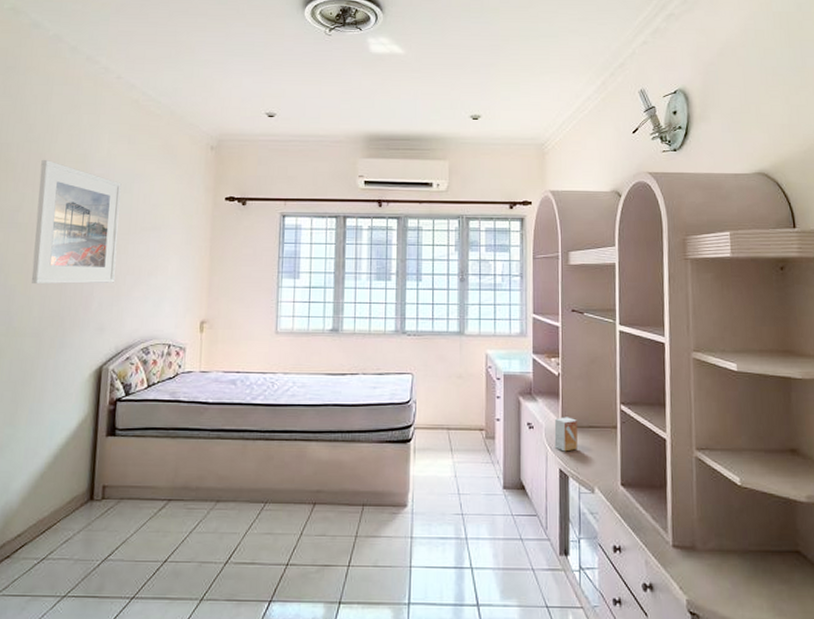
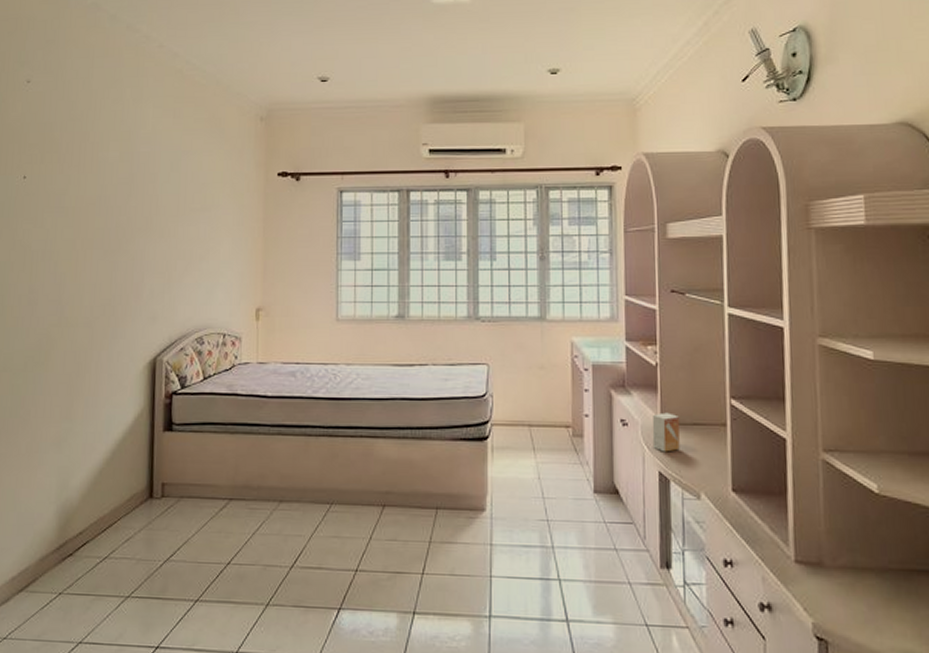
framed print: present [31,159,122,285] -> none [81,138,168,272]

